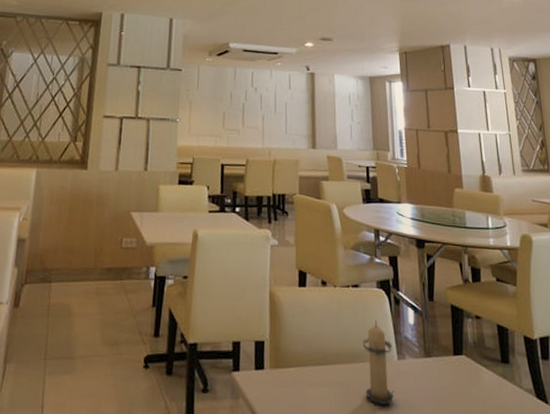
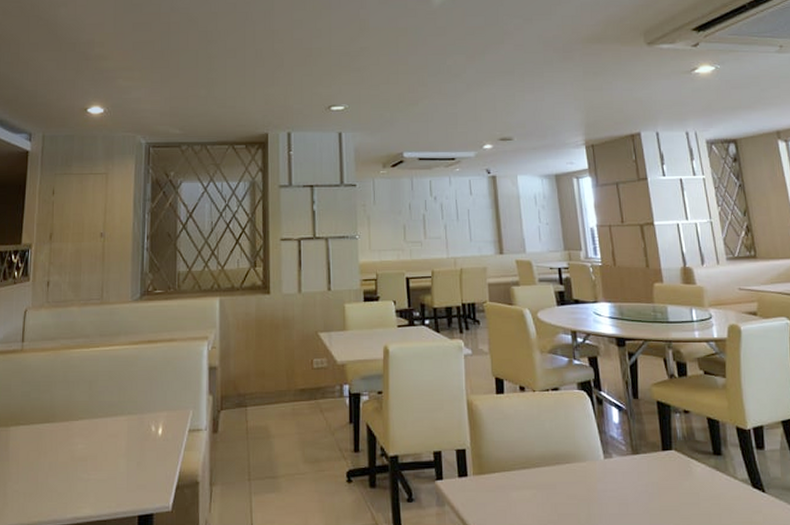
candle: present [362,320,394,405] -> none [566,421,603,503]

